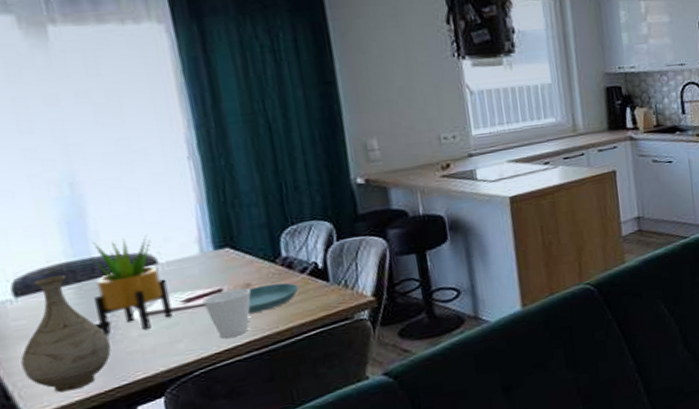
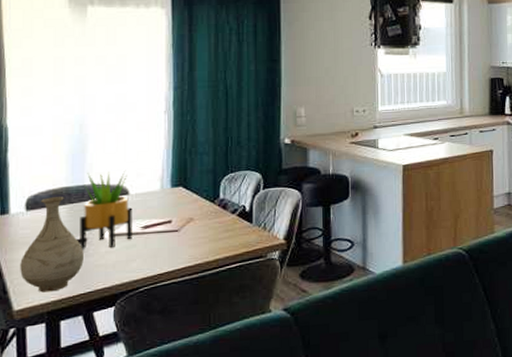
cup: present [202,288,252,339] -> none [156,221,193,262]
saucer: present [247,282,299,314] -> none [187,220,229,243]

